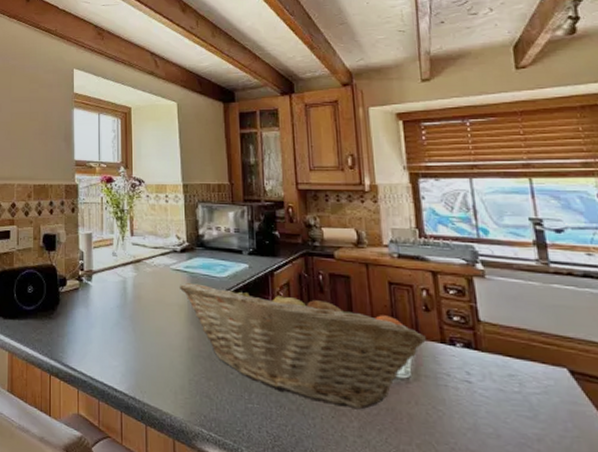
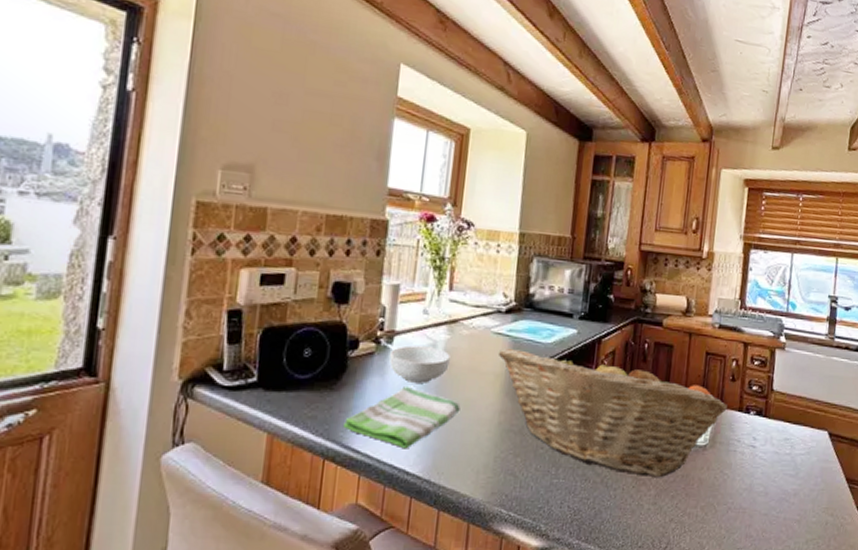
dish towel: none [62,315,153,369] -> present [344,385,461,449]
cereal bowl: none [91,282,139,313] -> present [389,345,450,383]

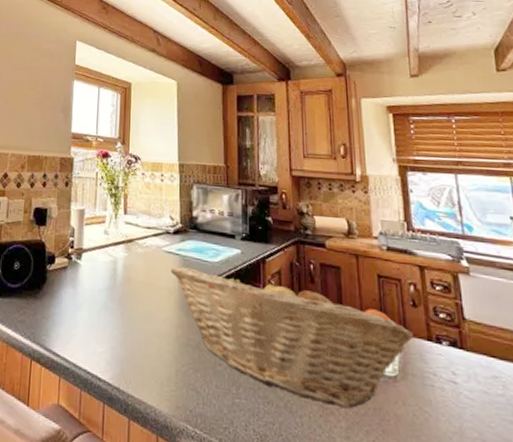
dish towel: present [344,385,461,449] -> none [46,297,141,356]
cereal bowl: present [389,345,450,383] -> none [80,261,129,296]

